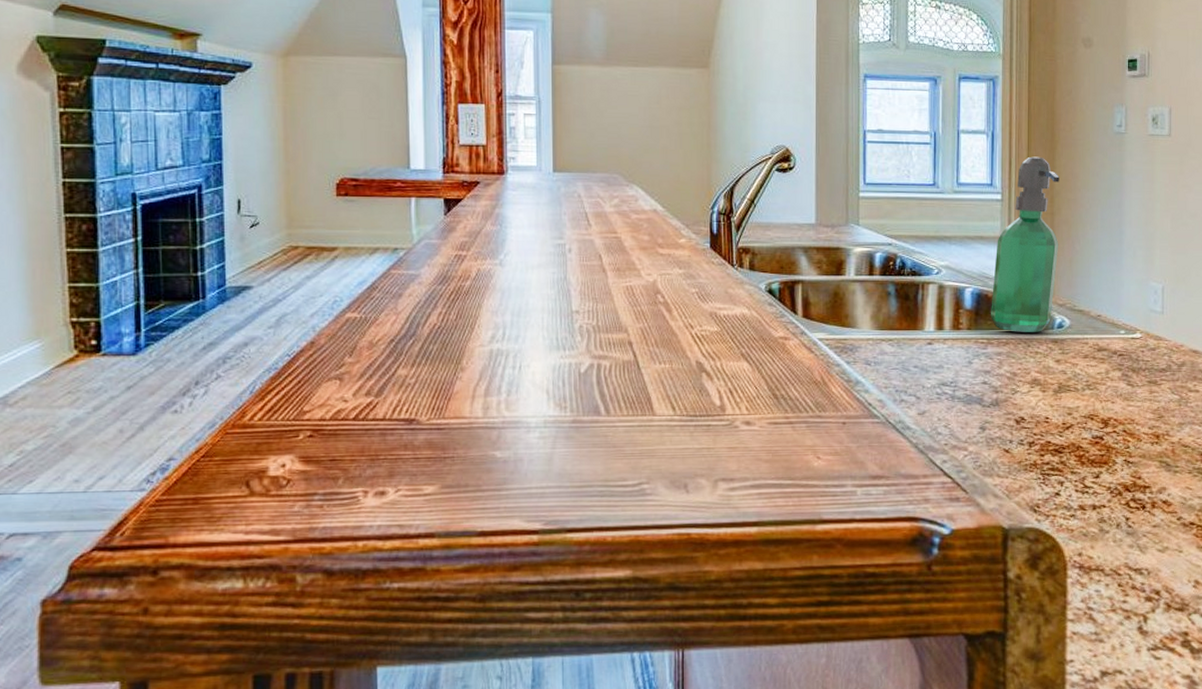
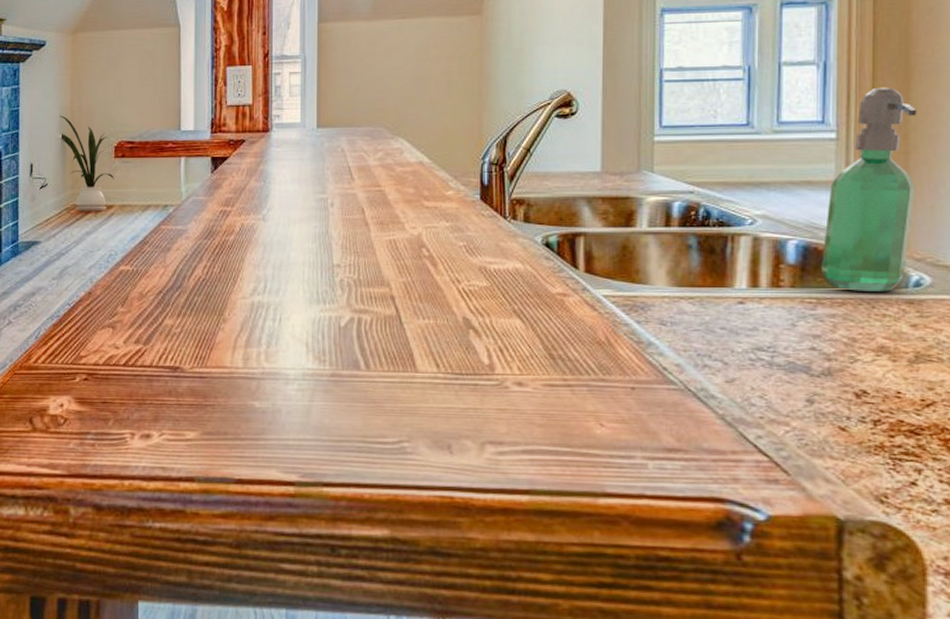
house plant: none [271,147,337,254] -> present [59,115,114,212]

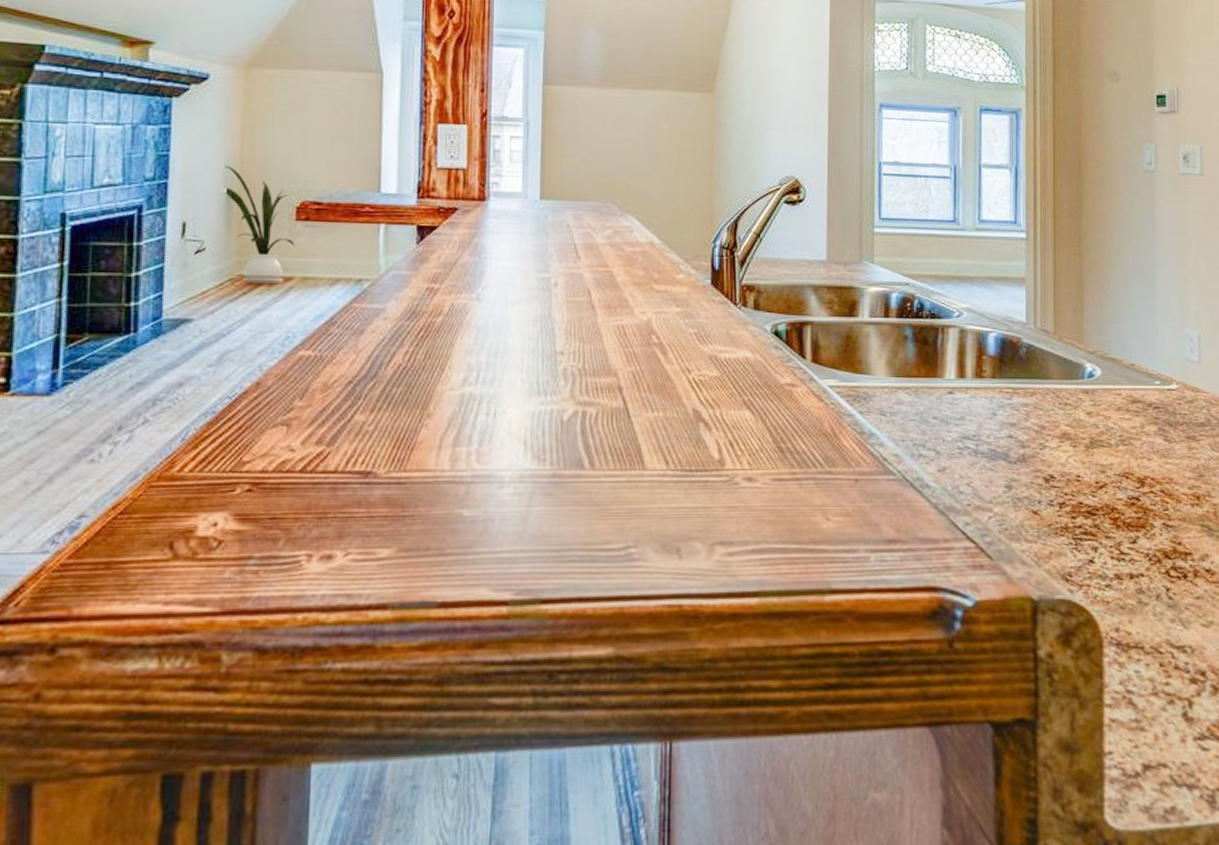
soap dispenser: present [822,87,917,291] -> none [1016,193,1088,382]

